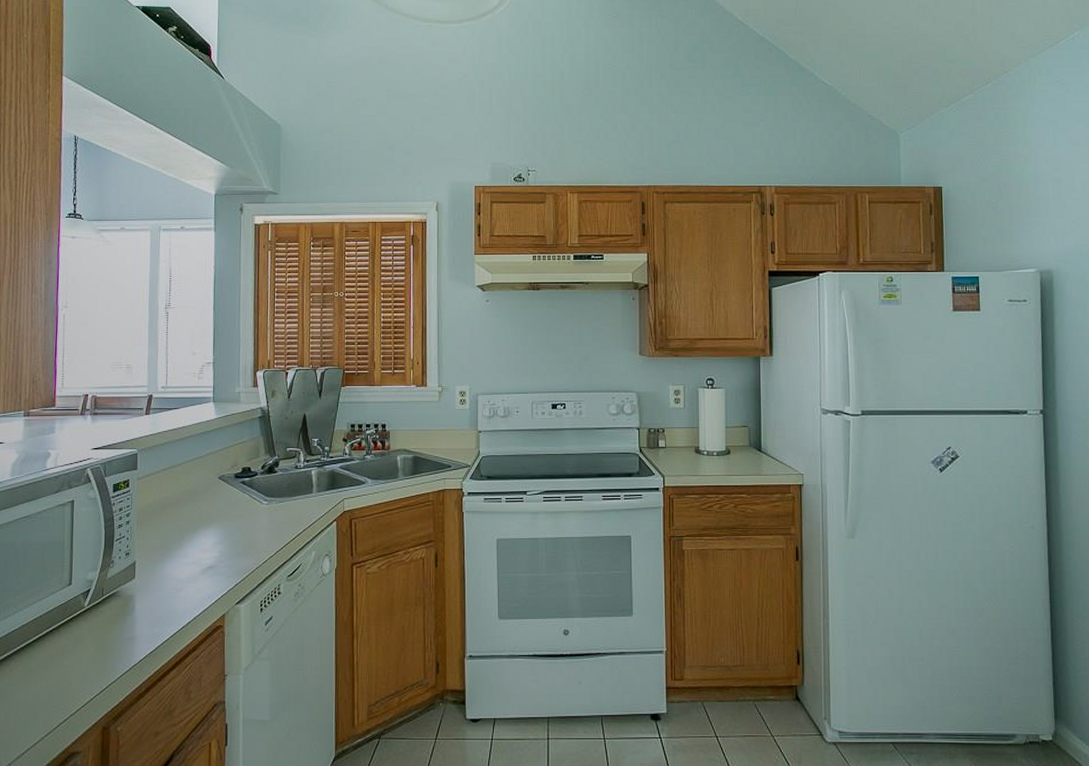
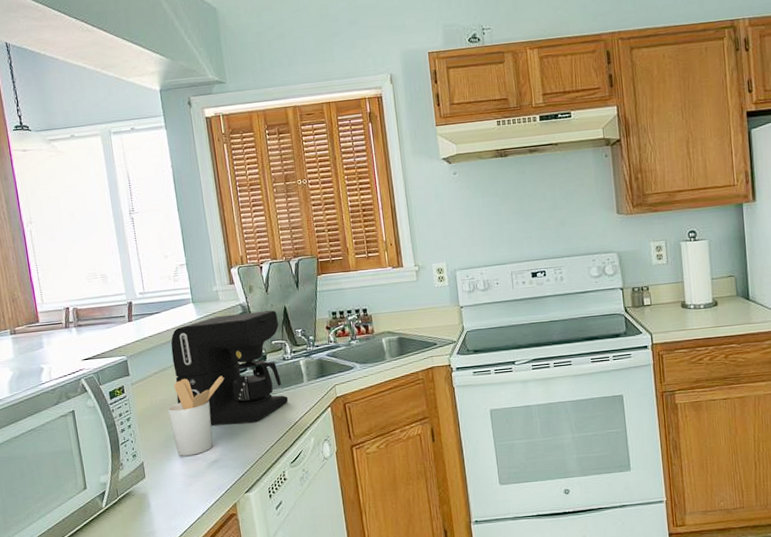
utensil holder: none [170,478,233,559] -> present [168,375,224,456]
coffee maker: none [181,417,296,530] -> present [170,310,289,425]

